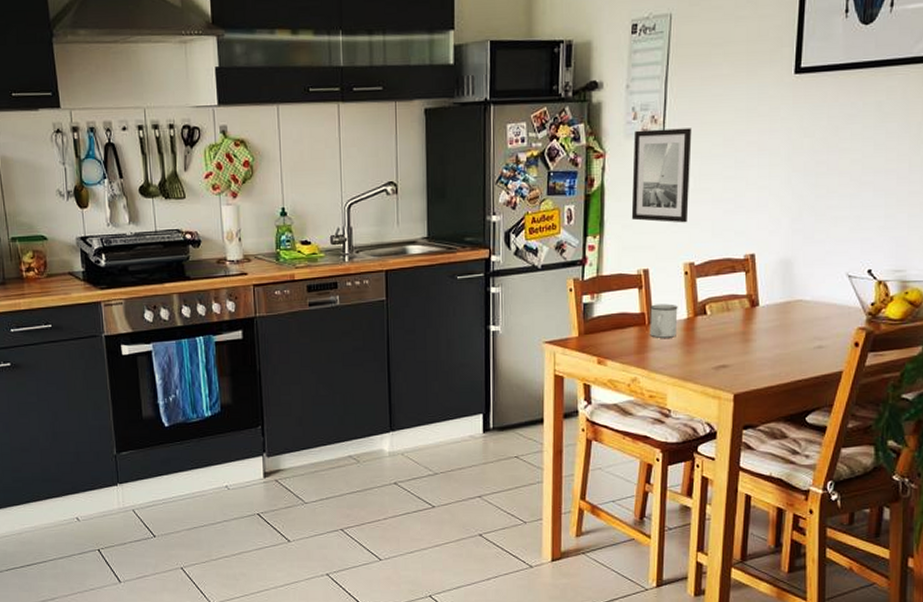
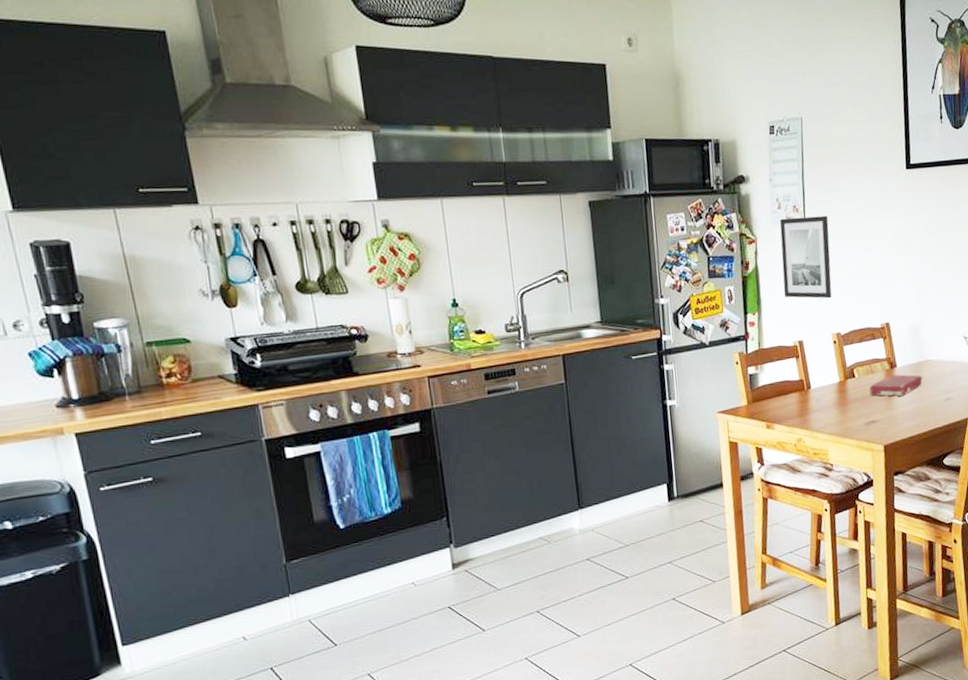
mug: present [650,304,678,338] -> none [807,370,832,401]
book: none [723,314,791,340] -> present [869,374,923,397]

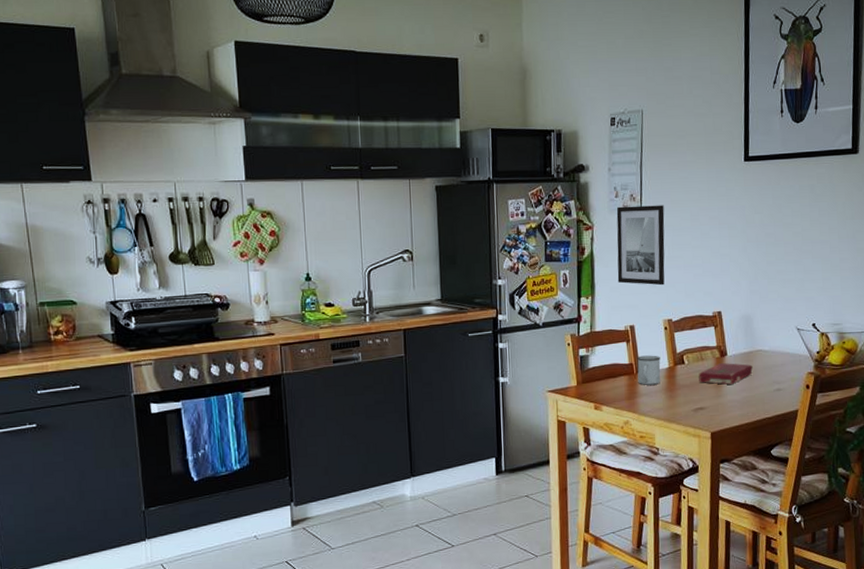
mug: none [807,370,832,401] -> present [637,355,661,385]

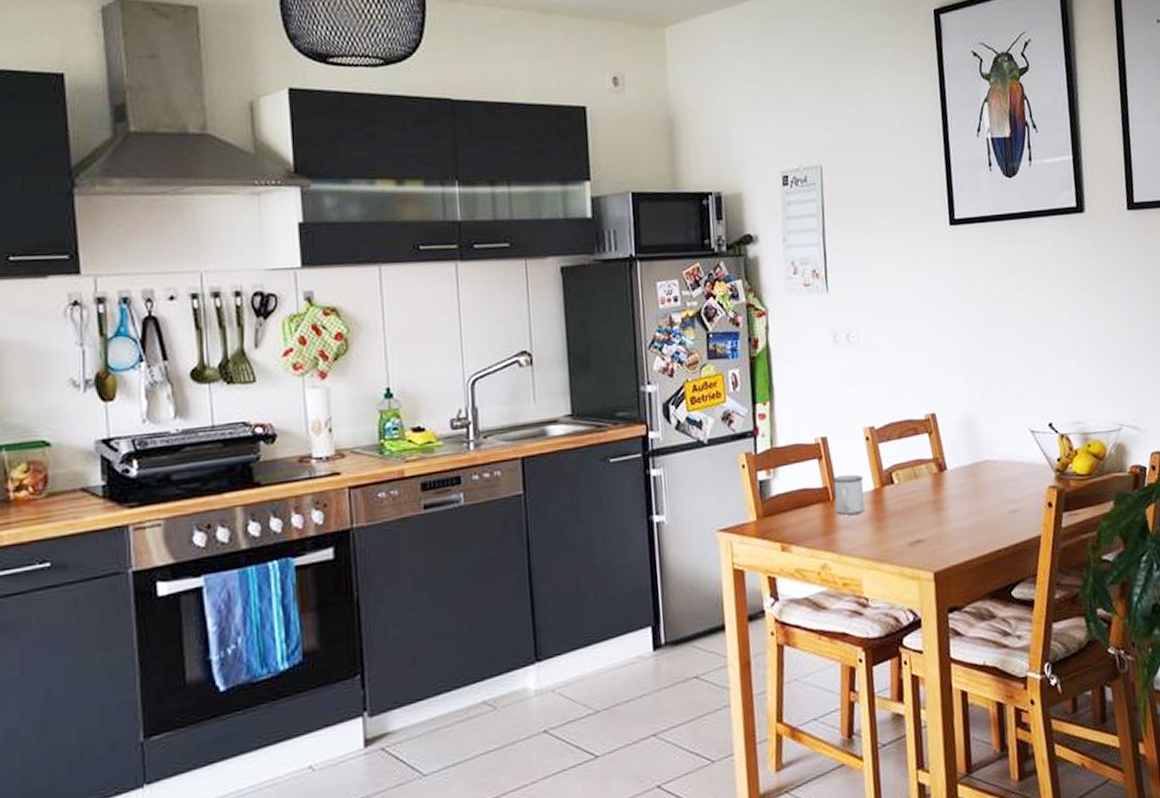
wall art: present [616,205,665,286] -> none [796,282,862,384]
book: present [698,363,754,385] -> none [912,479,981,508]

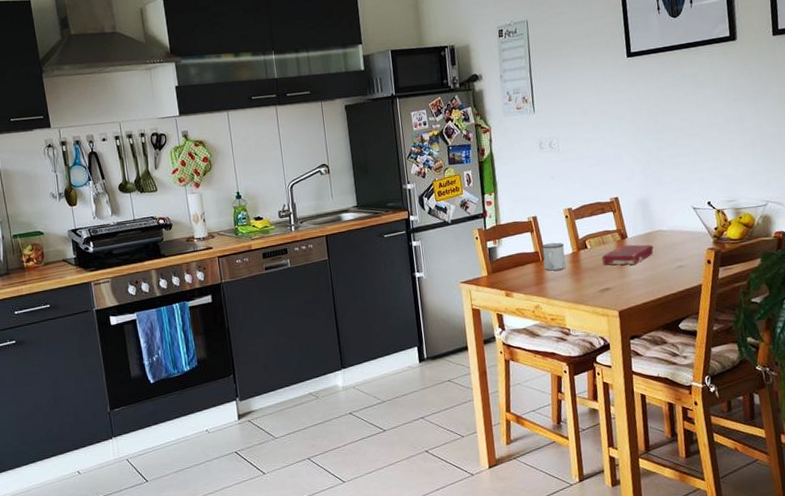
book: none [912,479,981,508] -> present [601,244,654,266]

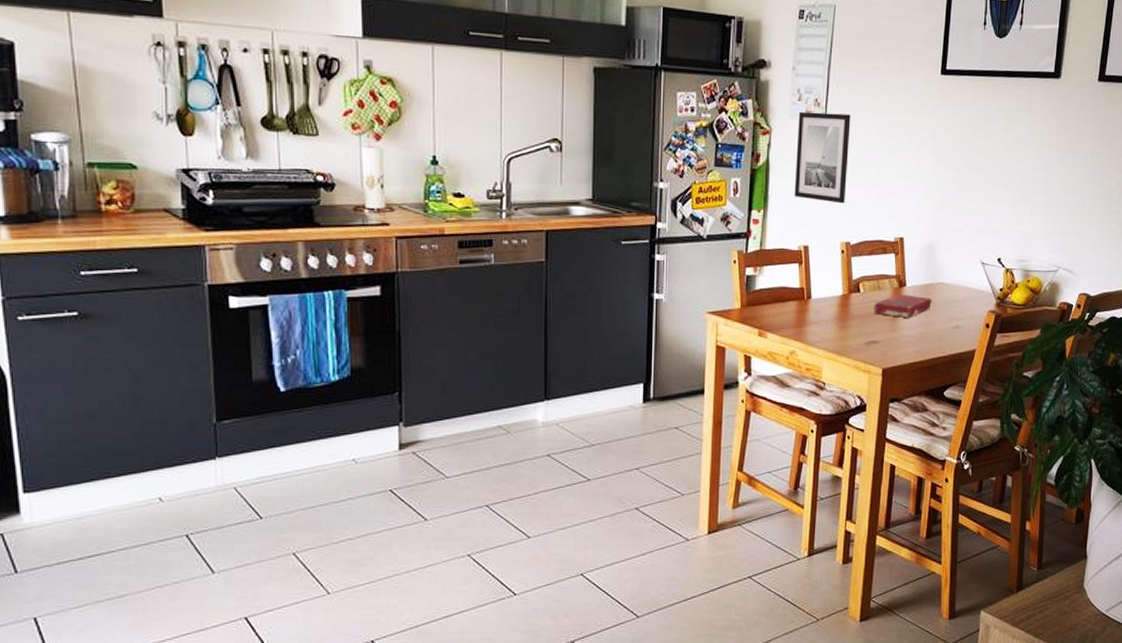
wall art: none [511,104,562,179] -> present [794,111,851,204]
mug: present [542,242,566,271] -> none [808,280,834,313]

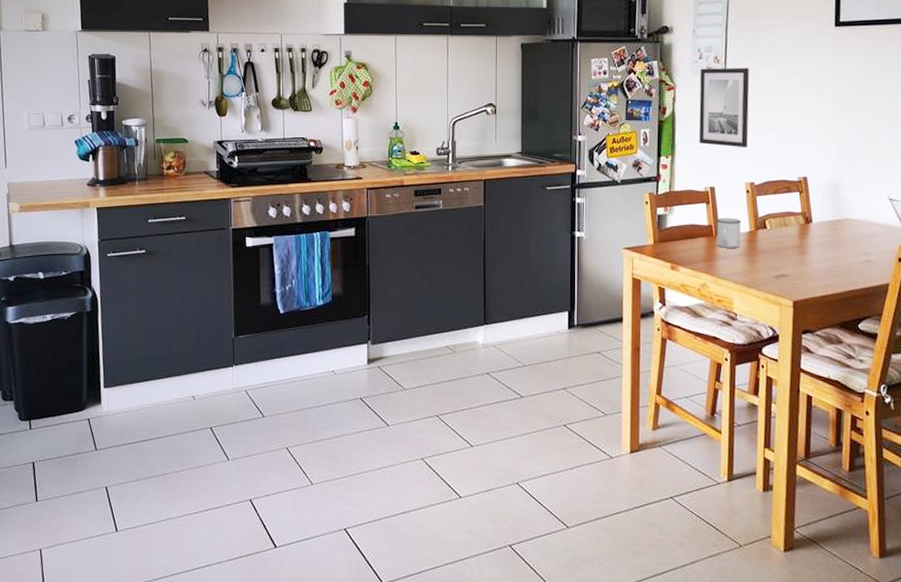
mug: none [808,280,834,313] -> present [716,218,741,248]
book: present [874,294,933,318] -> none [781,230,841,252]

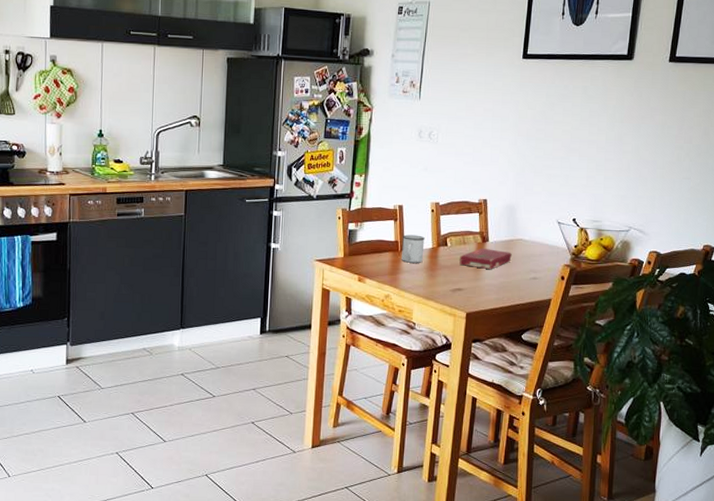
wall art: present [699,68,750,148] -> none [391,92,442,170]
book: none [781,230,841,252] -> present [459,248,513,269]

